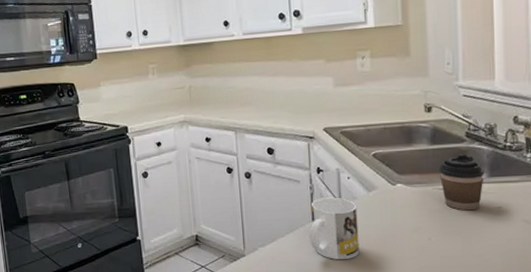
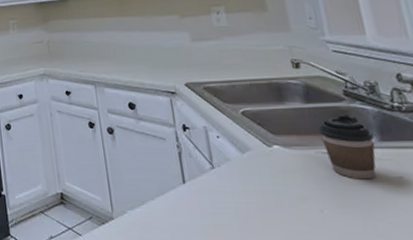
mug: present [309,197,360,260] -> none [180,158,241,231]

